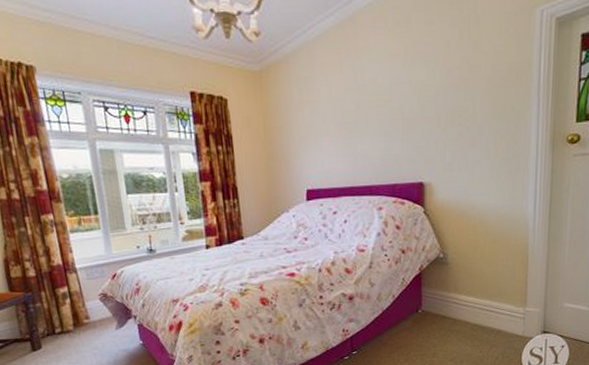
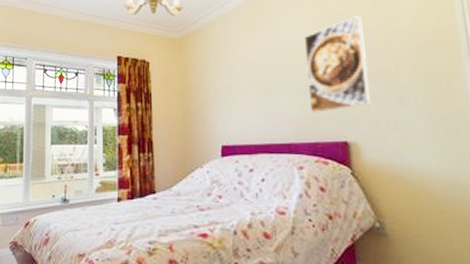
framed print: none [389,49,448,155] -> present [304,16,371,114]

